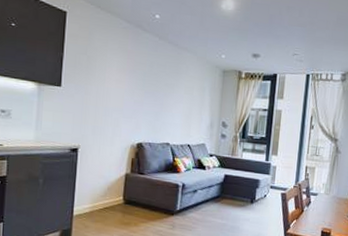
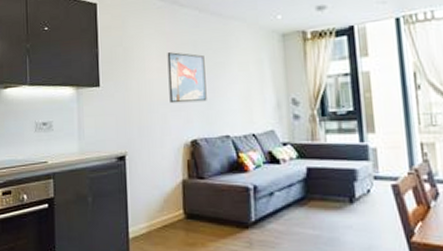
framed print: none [123,68,158,114] -> present [167,52,207,104]

